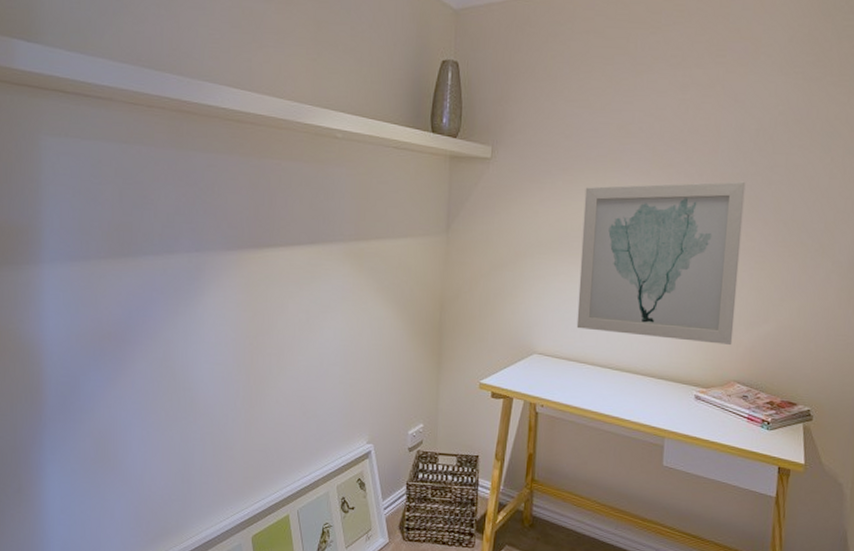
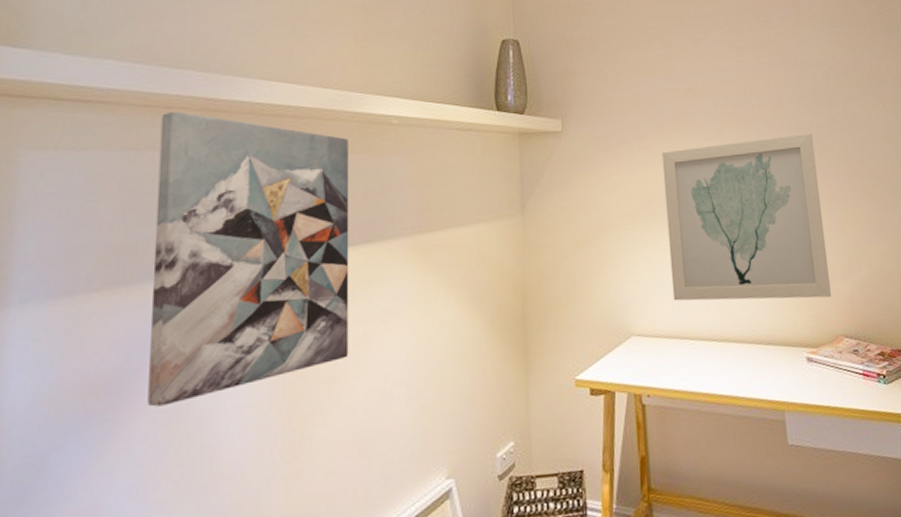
wall art: none [144,110,299,355] -> present [147,111,350,407]

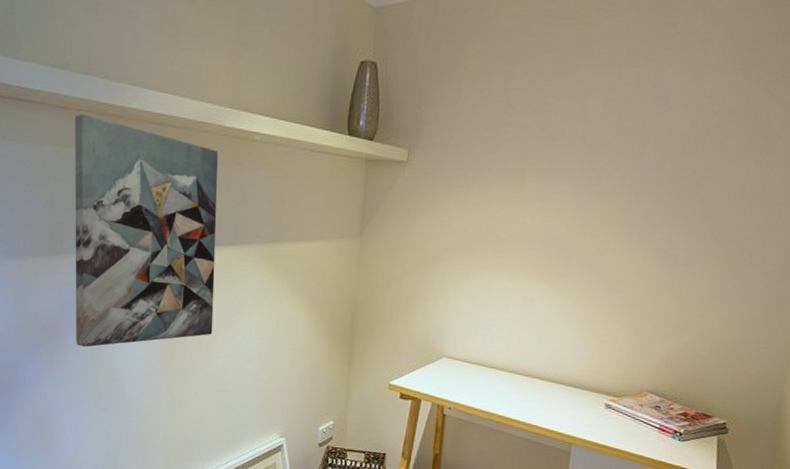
wall art: present [661,132,832,301] -> none [487,186,672,354]

